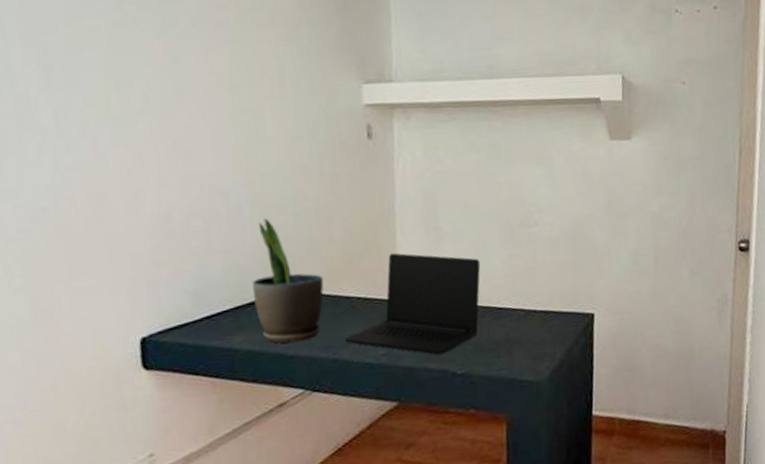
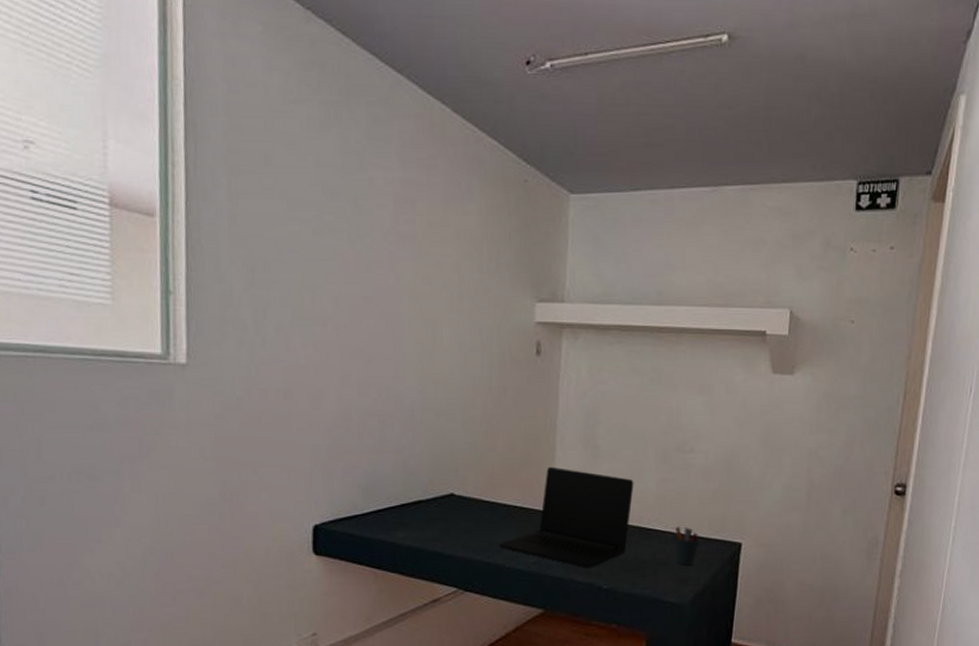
potted plant: present [252,218,324,343] -> none [418,423,484,542]
pen holder: none [525,302,552,342] -> present [674,526,699,566]

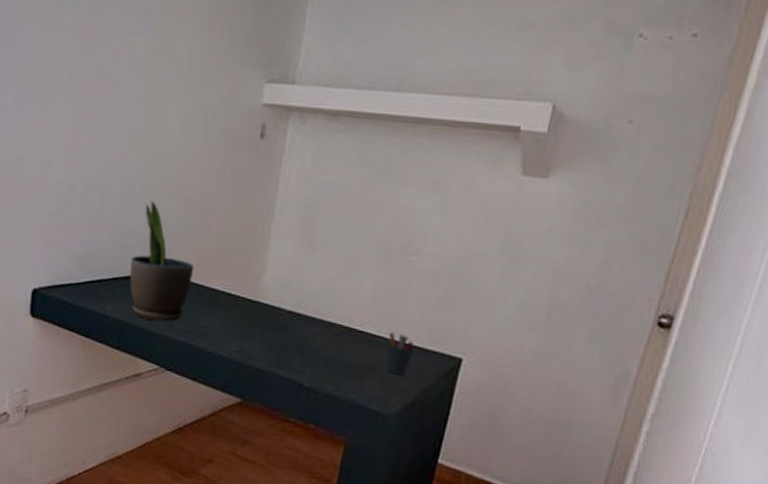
potted plant: none [418,423,484,542] -> present [130,200,195,322]
laptop: present [498,466,634,569] -> none [202,255,350,364]

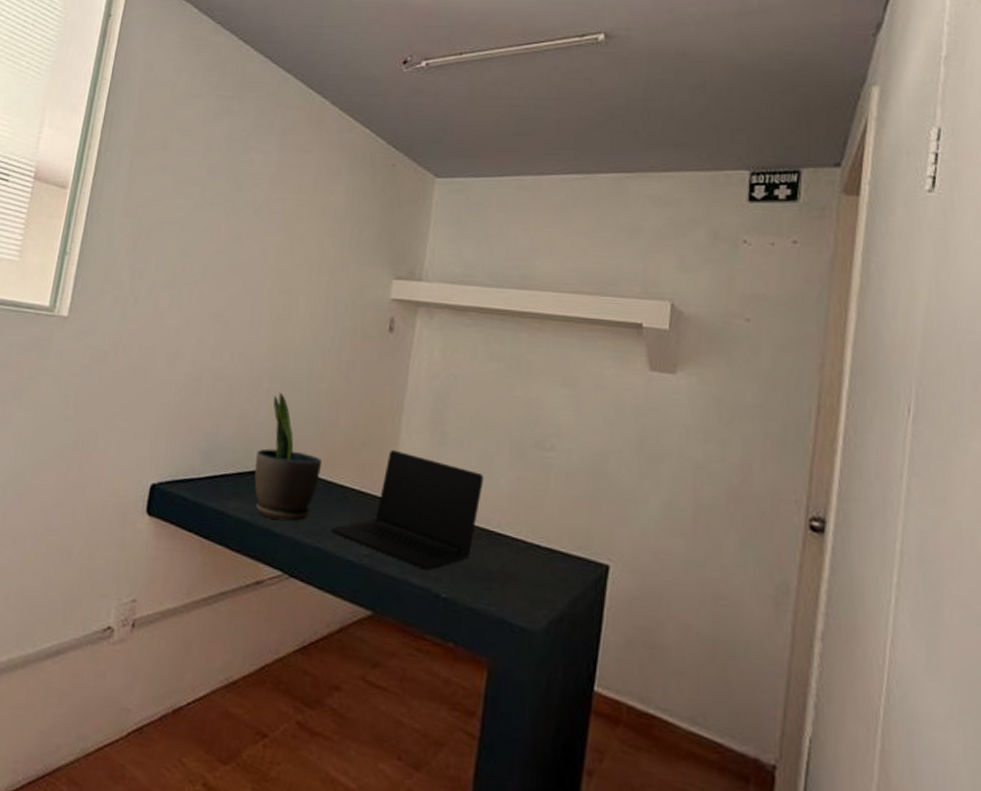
laptop: none [202,255,350,364] -> present [330,449,484,571]
pen holder: present [385,332,415,375] -> none [527,534,558,584]

